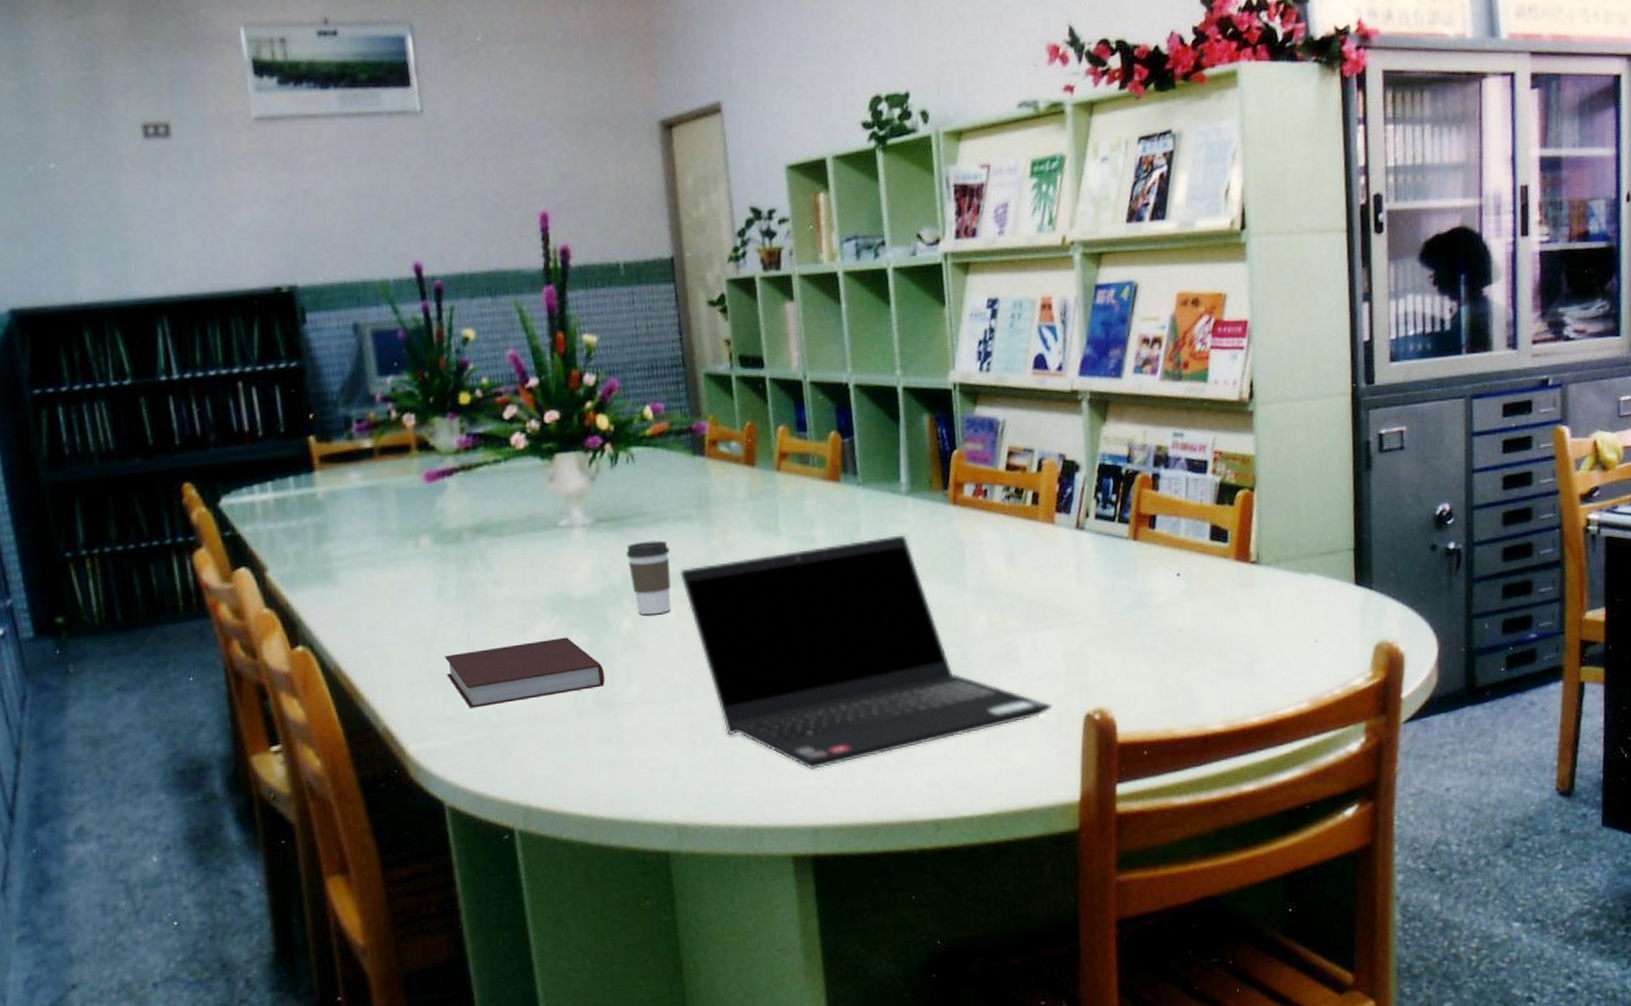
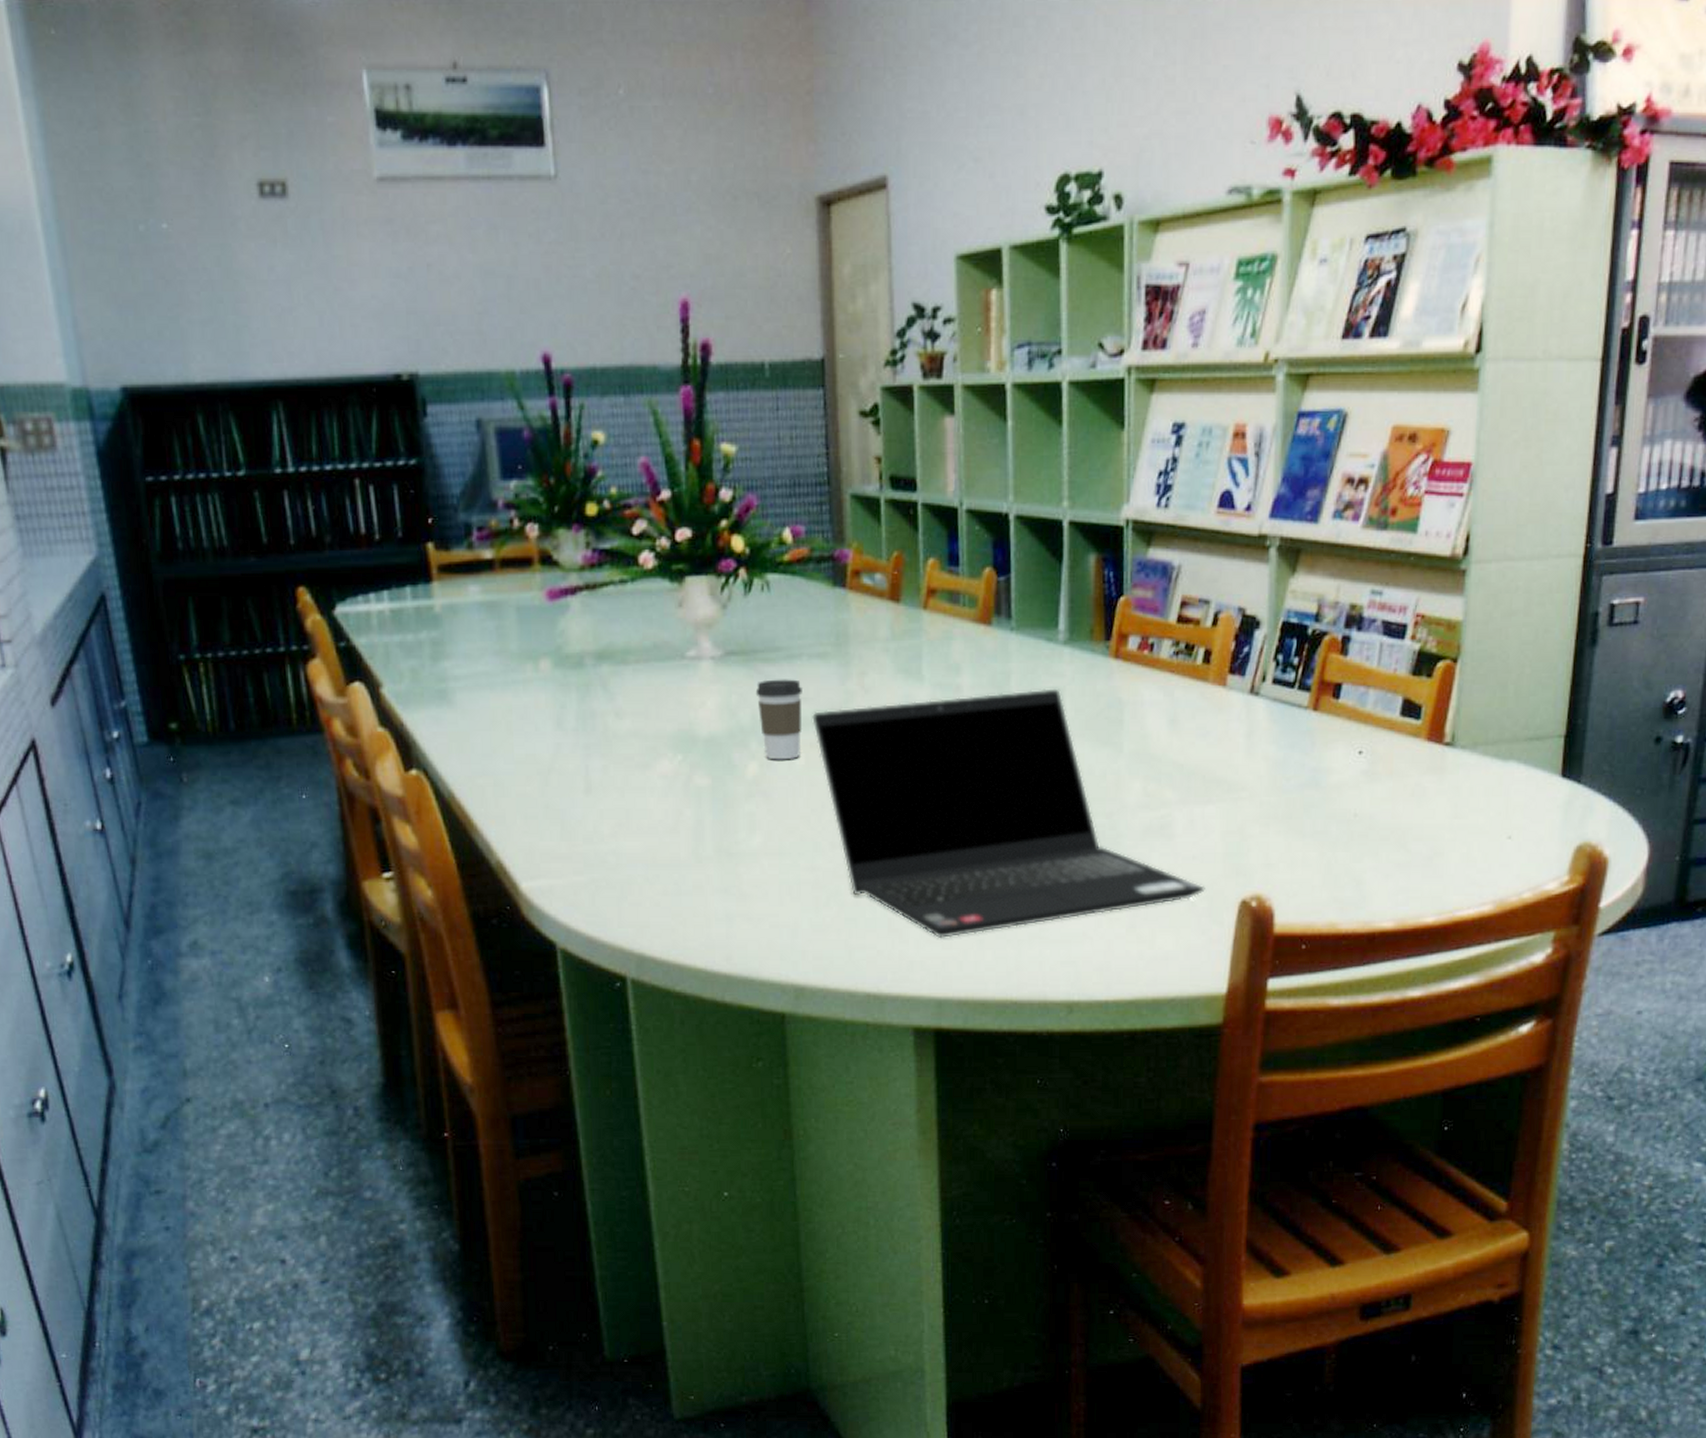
notebook: present [445,637,605,708] -> none [562,778,728,847]

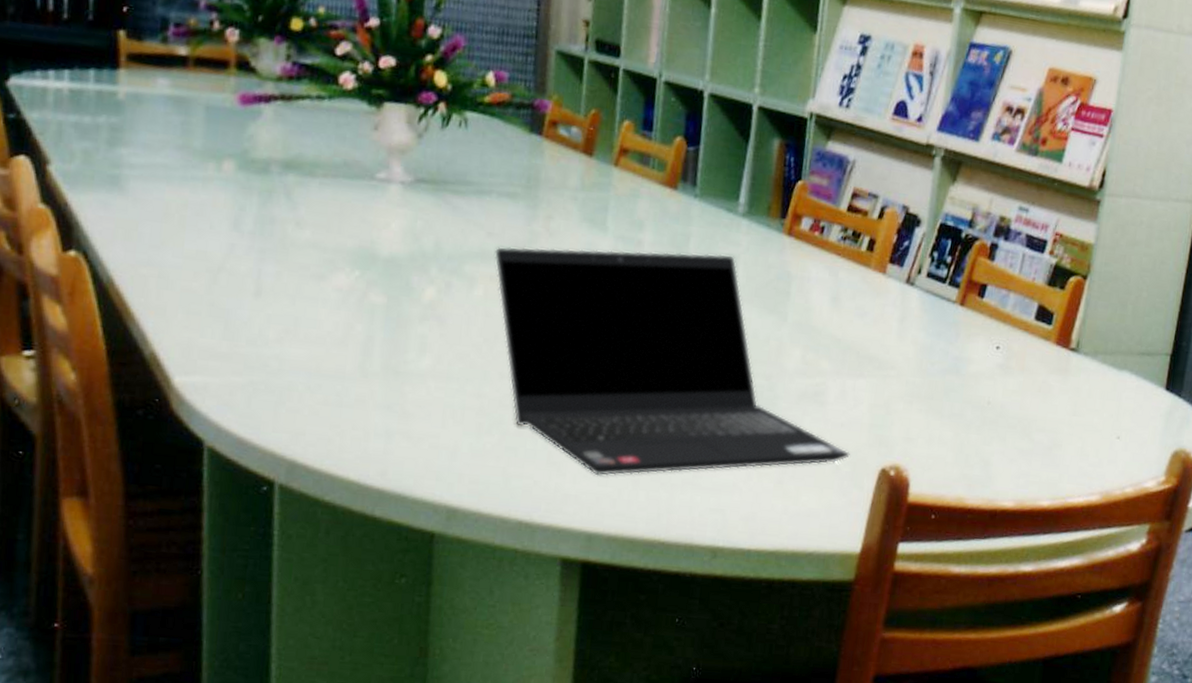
coffee cup: present [755,679,803,760] -> none [441,211,489,289]

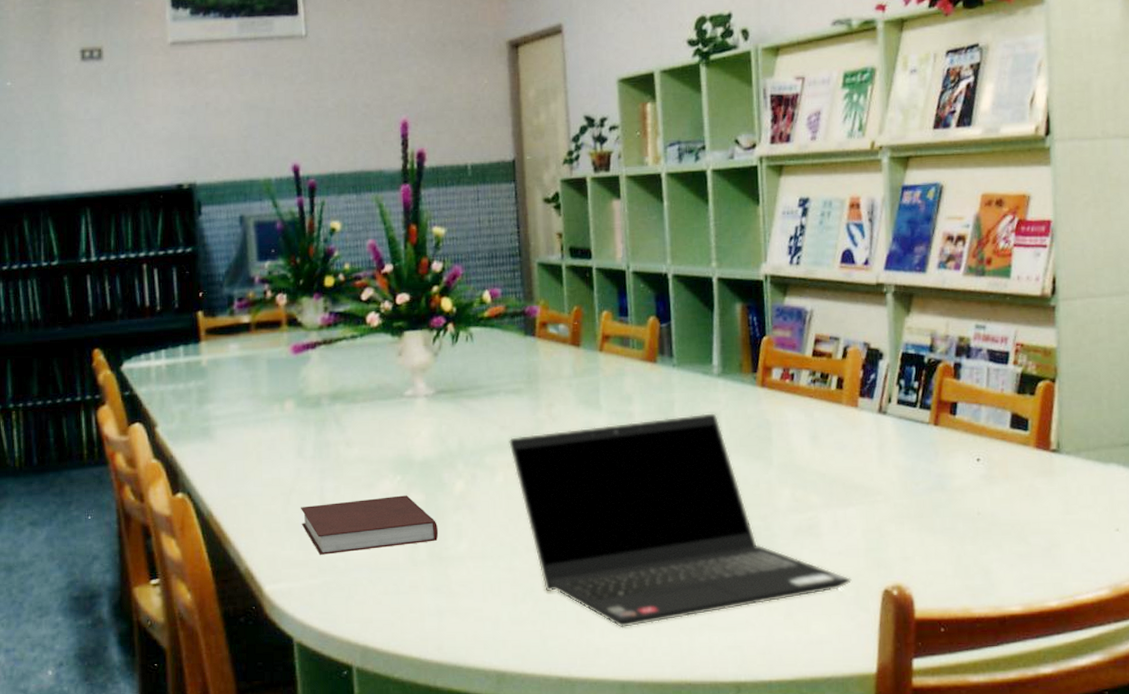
notebook: none [228,289,398,353] -> present [301,495,439,555]

